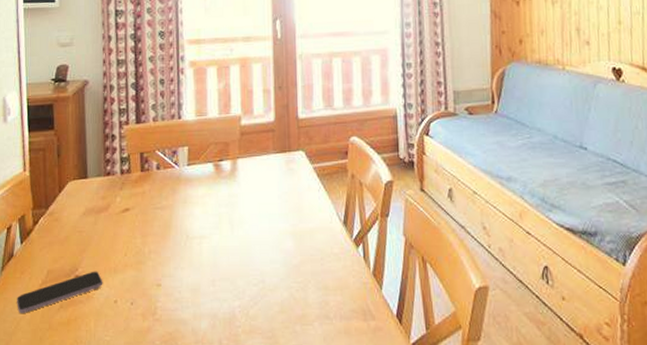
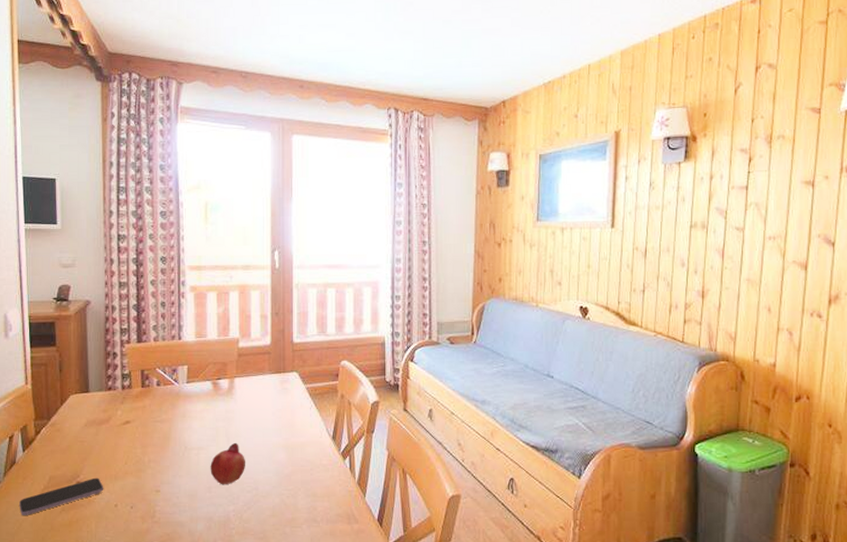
fruit: none [213,230,252,278] -> present [210,442,246,485]

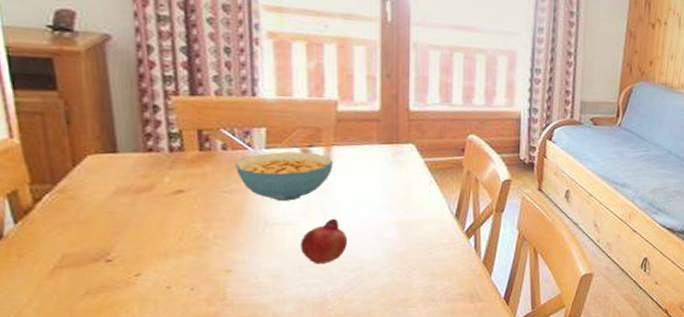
smartphone: present [19,477,104,515] -> none [15,255,149,300]
cereal bowl: none [166,384,236,427] -> present [236,151,333,201]

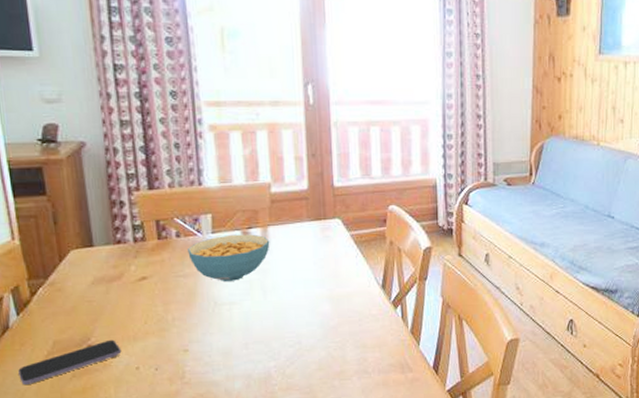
smartphone: none [15,255,149,300] -> present [18,339,122,384]
fruit: present [300,218,348,264] -> none [245,295,287,341]

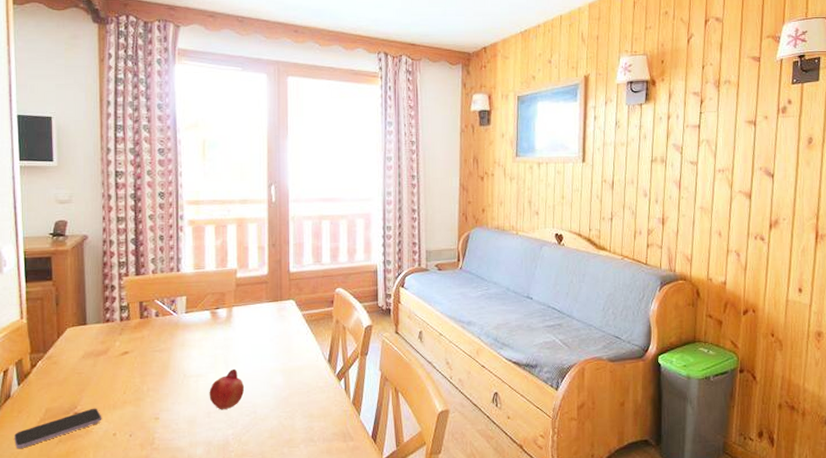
cereal bowl: present [188,234,270,281] -> none [164,314,234,356]
fruit: none [245,295,287,341] -> present [209,368,245,410]

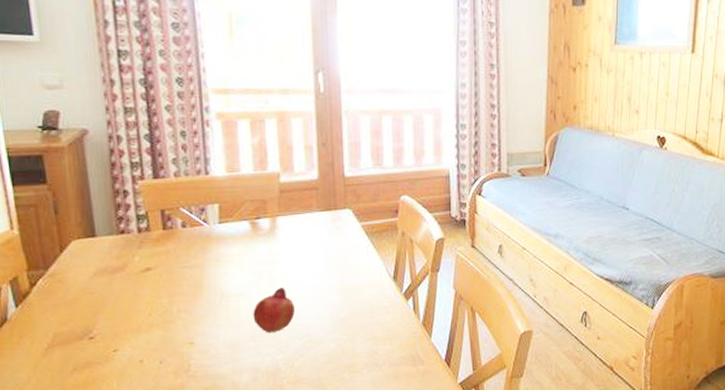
smartphone: present [14,408,102,448] -> none [17,332,125,378]

